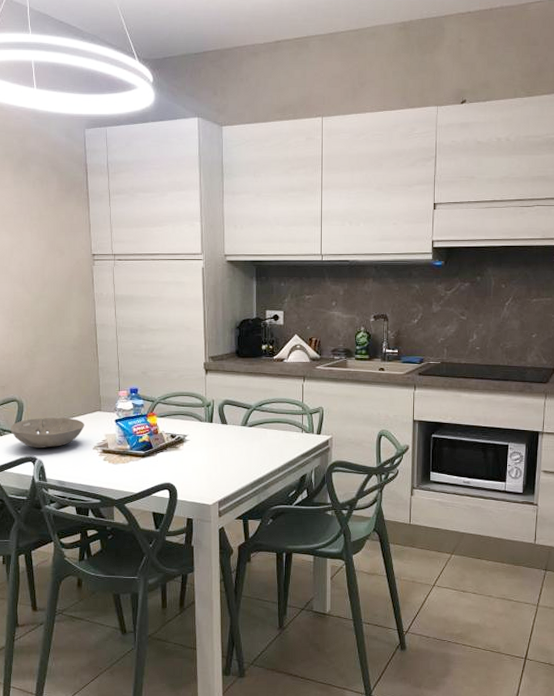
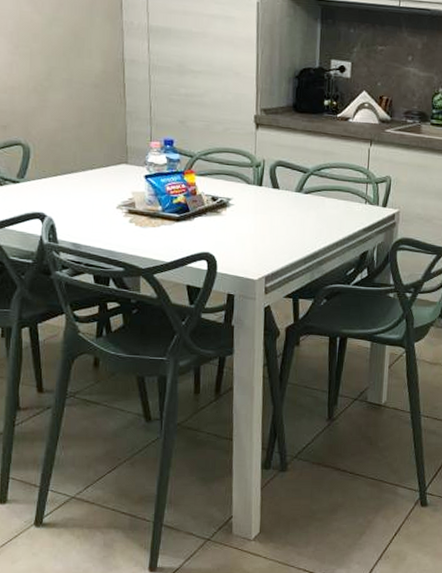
bowl: present [10,417,85,448] -> none [13,167,107,204]

